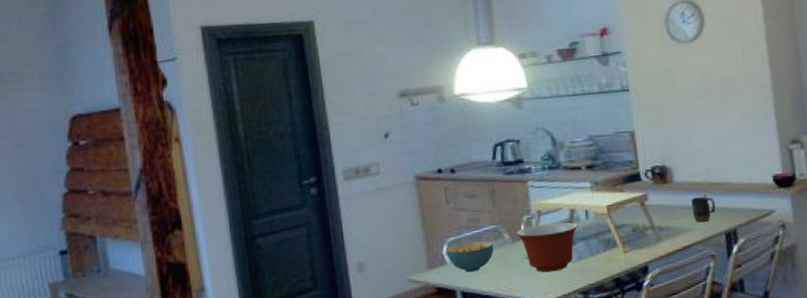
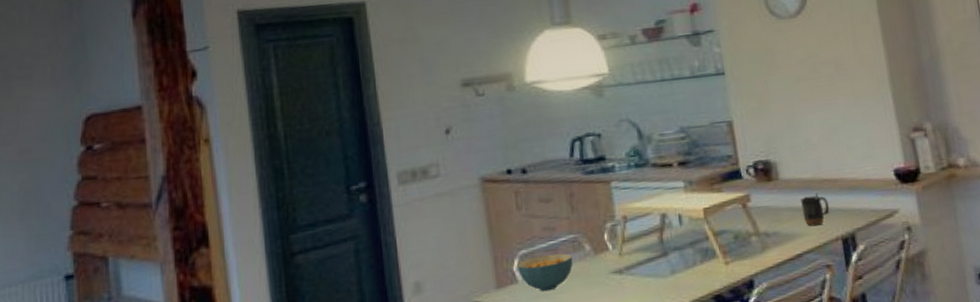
mixing bowl: present [515,222,578,273] -> none [598,229,670,290]

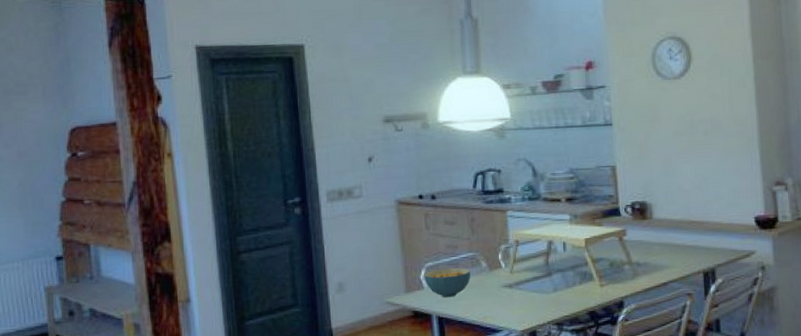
mug: present [801,193,831,227] -> none [670,232,695,260]

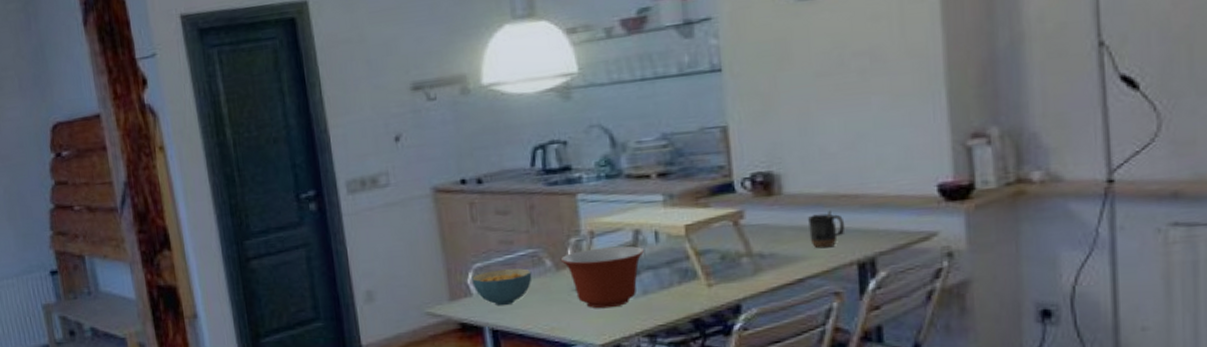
mixing bowl: none [493,253,555,302] -> present [560,246,644,309]
mug: none [670,232,695,260] -> present [808,210,846,249]

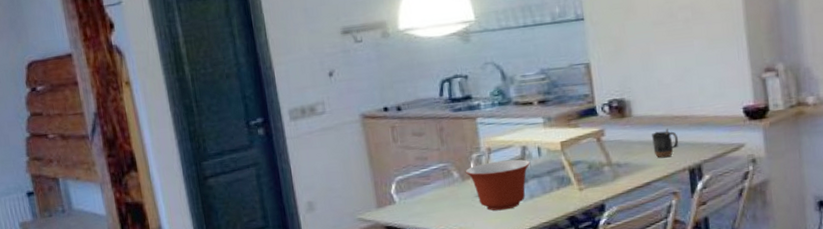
cereal bowl: present [472,268,532,306] -> none [395,179,444,211]

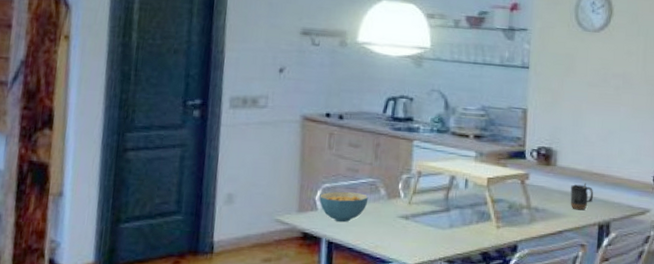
cereal bowl: none [395,179,444,211] -> present [319,191,369,223]
mixing bowl: present [465,159,530,211] -> none [392,185,456,236]

